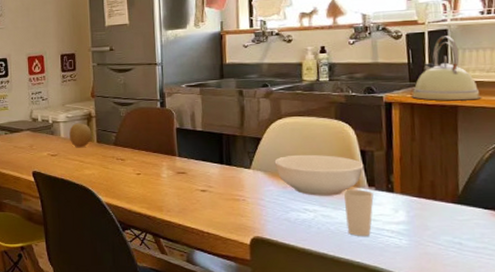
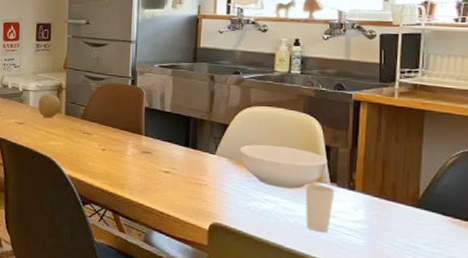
kettle: present [411,36,481,101] -> none [380,40,448,106]

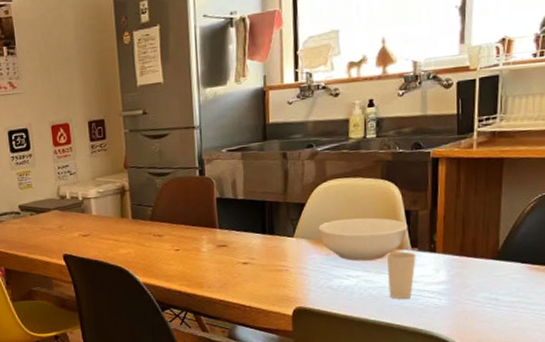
fruit: present [38,93,61,119] -> none [101,198,126,226]

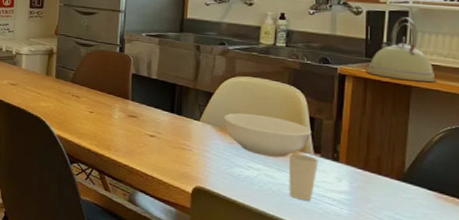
kettle: none [458,82,527,154] -> present [365,17,436,83]

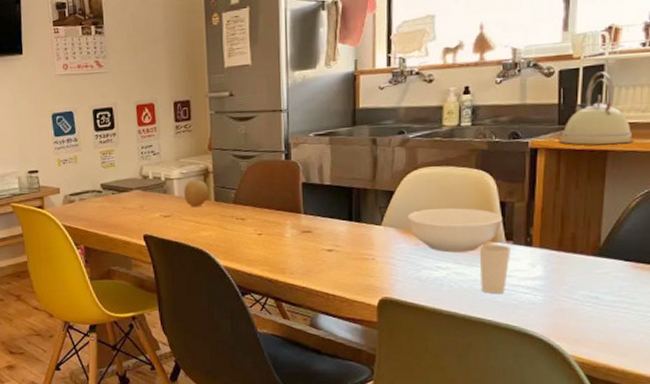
fruit: none [30,57,51,81] -> present [184,179,209,208]

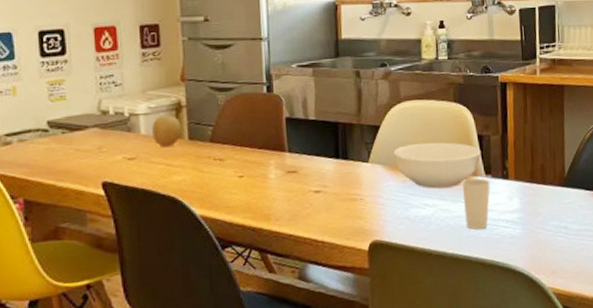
kettle: present [558,72,633,146] -> none [523,12,583,81]

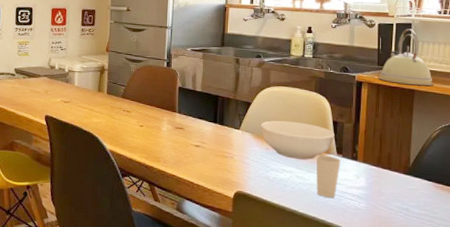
fruit: present [152,115,182,148] -> none [82,74,103,97]
kettle: none [523,12,583,81] -> present [378,29,433,86]

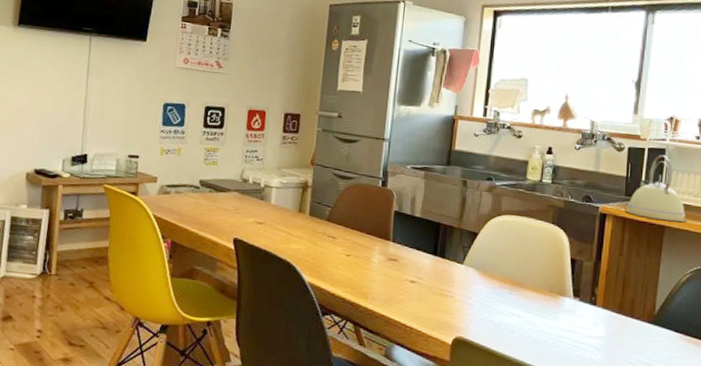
bowl: present [260,120,335,160] -> none [487,255,572,303]
cup: present [316,155,340,198] -> none [548,297,577,348]

